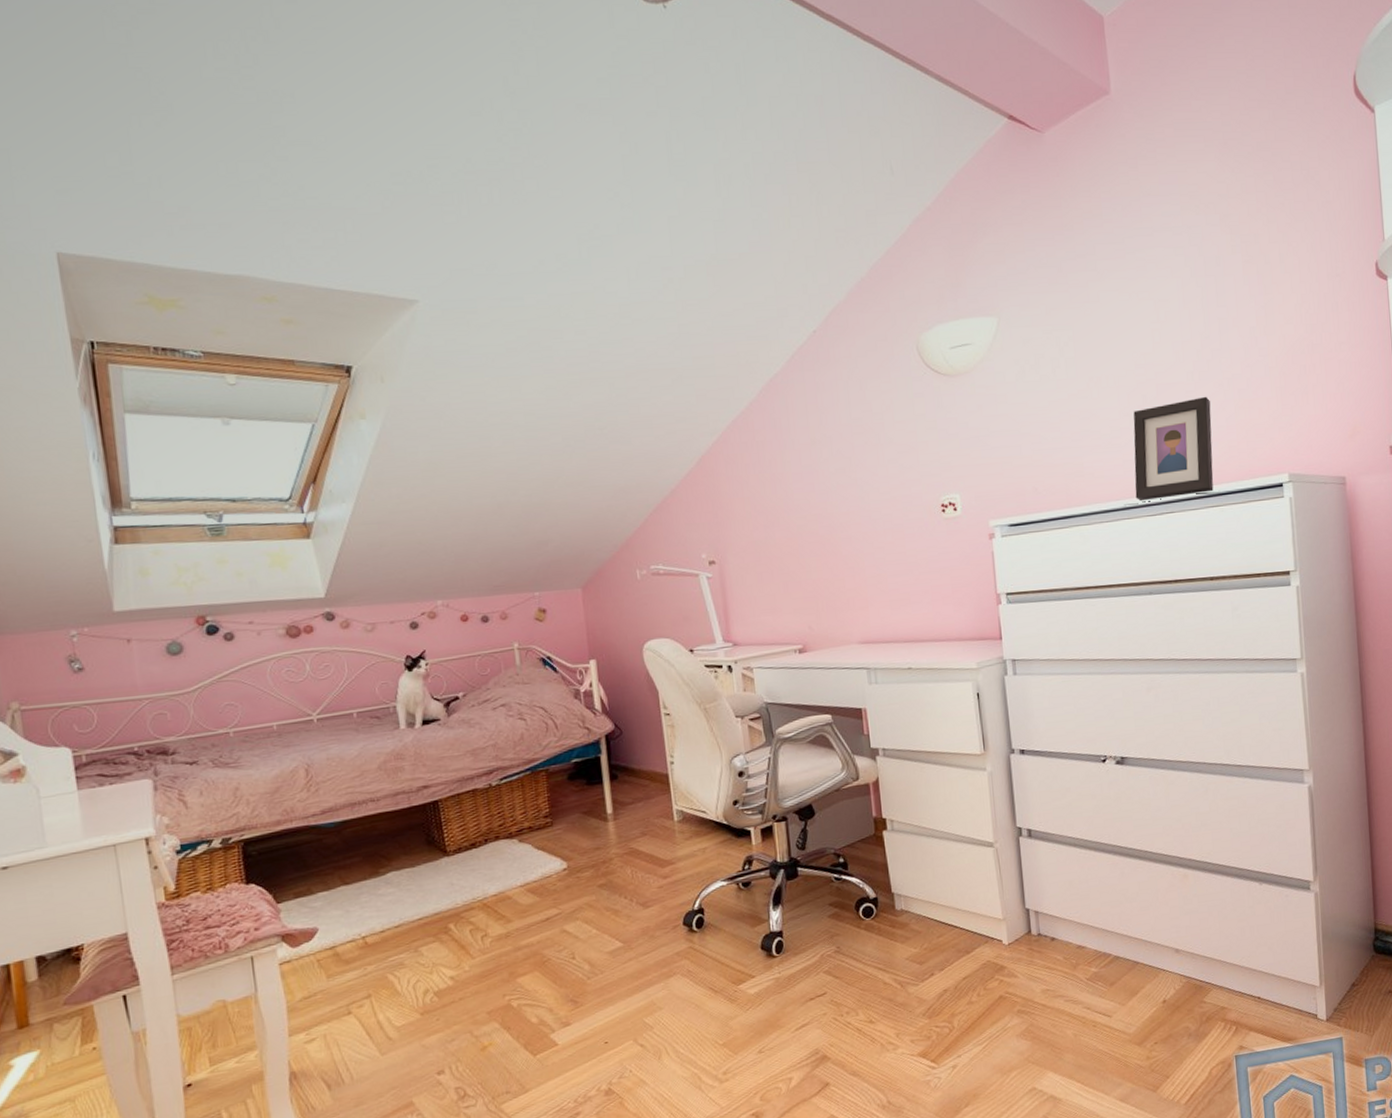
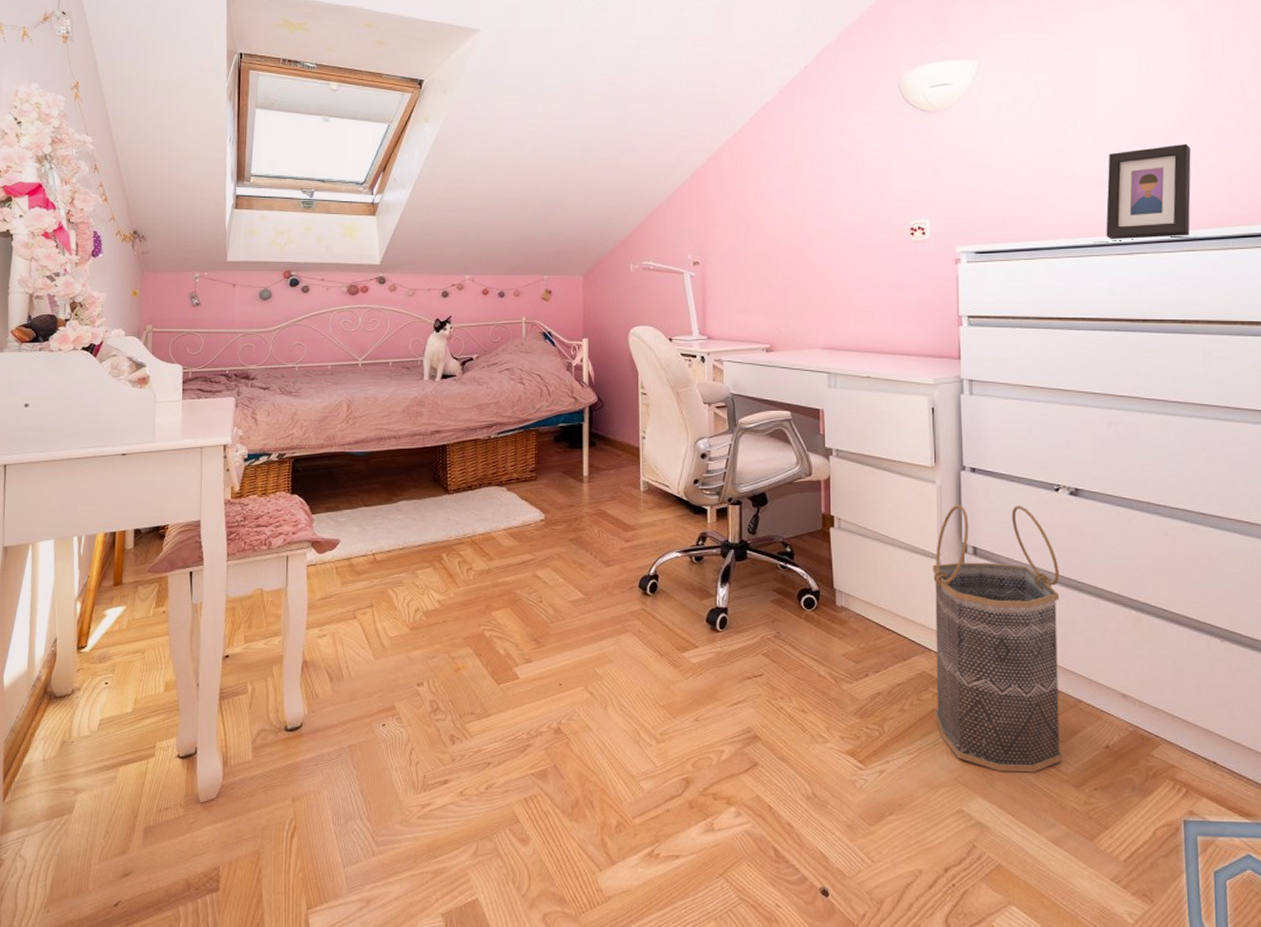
basket: none [989,781,1125,1045] -> present [932,505,1063,773]

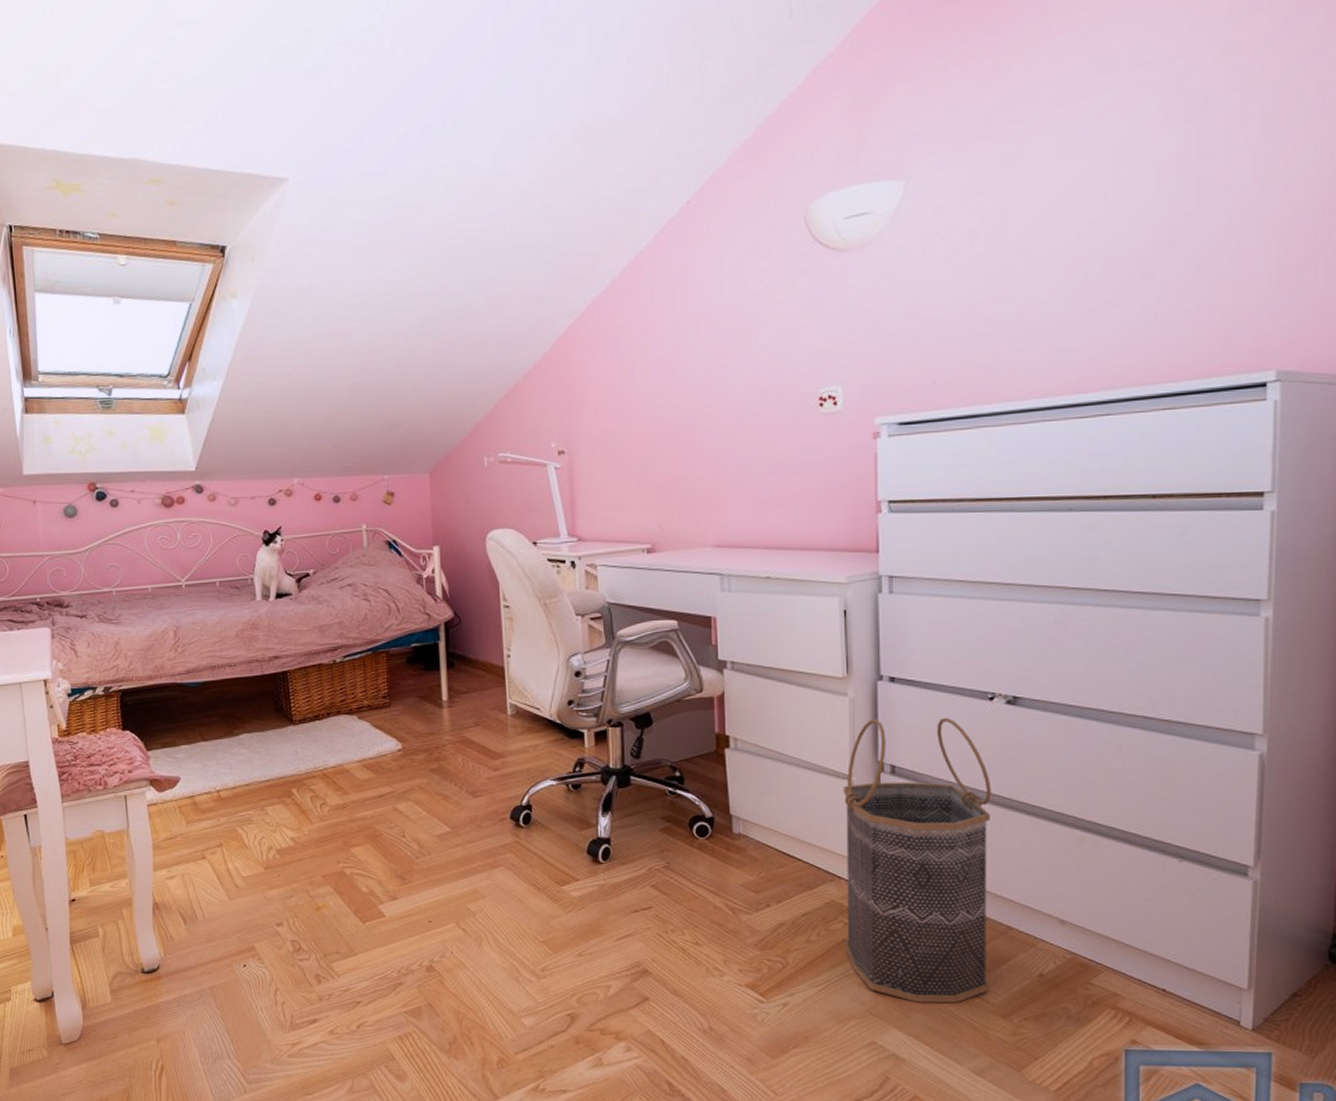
picture frame: present [1106,143,1191,240] -> none [1062,273,1175,400]

